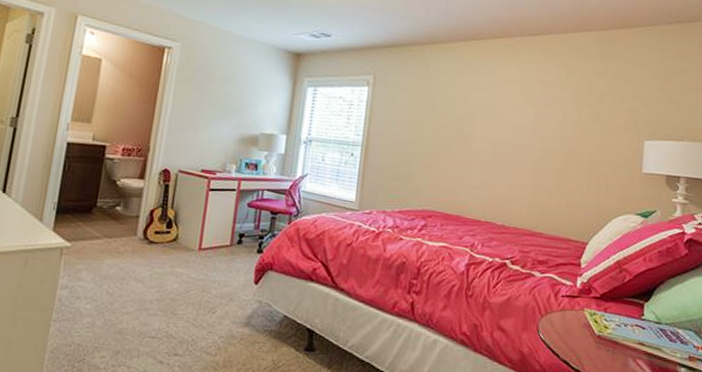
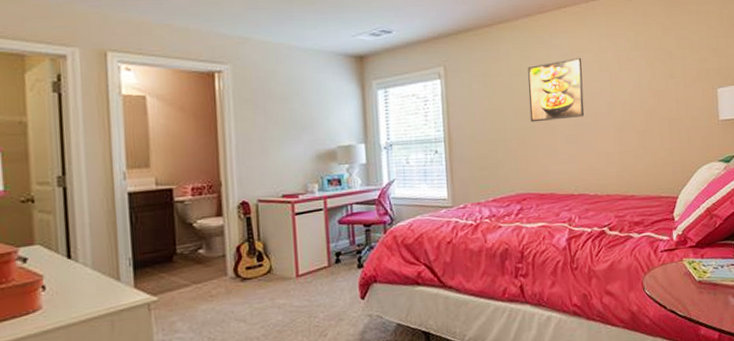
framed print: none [448,87,508,146] -> present [528,57,585,123]

